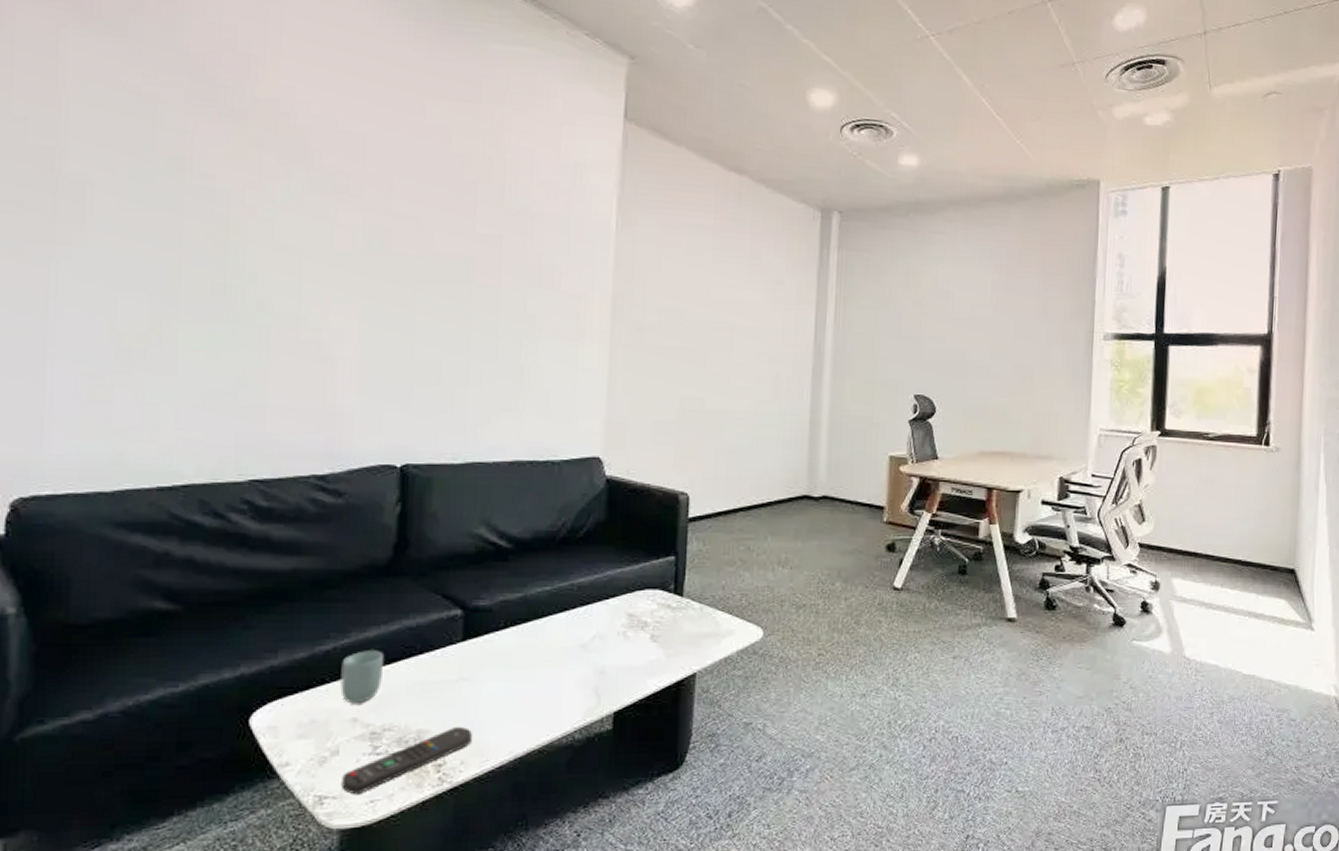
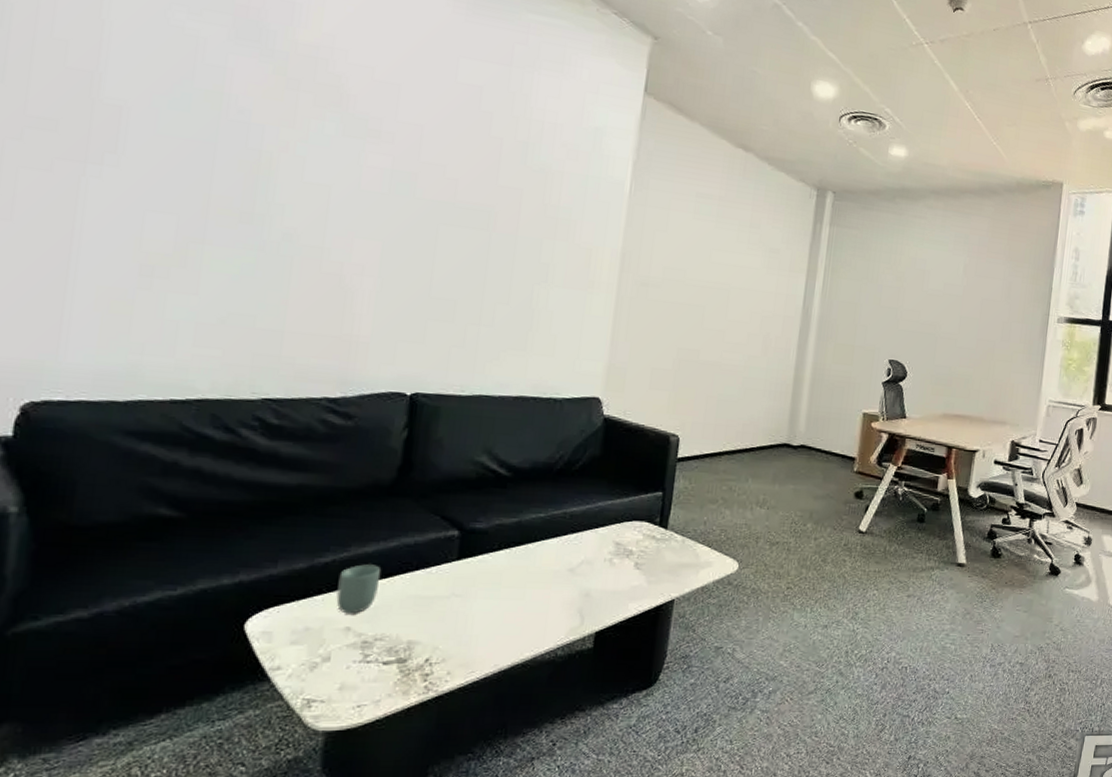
remote control: present [341,726,473,795] -> none [330,639,461,700]

